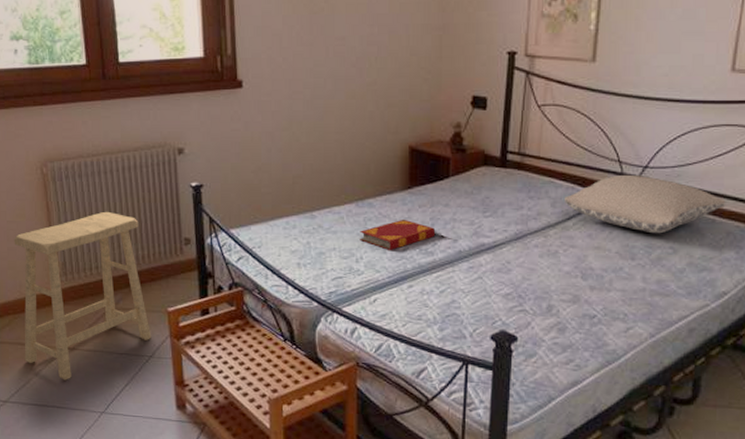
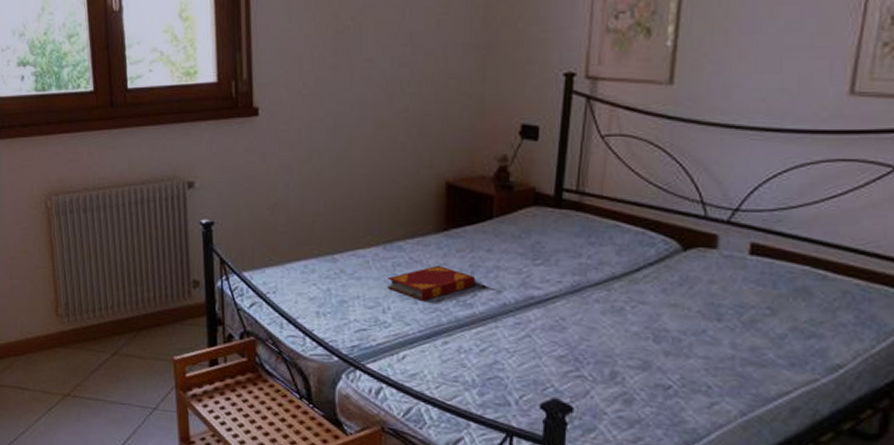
stool: present [14,211,152,380] -> none [16,249,156,430]
pillow: present [565,174,726,234] -> none [633,218,842,291]

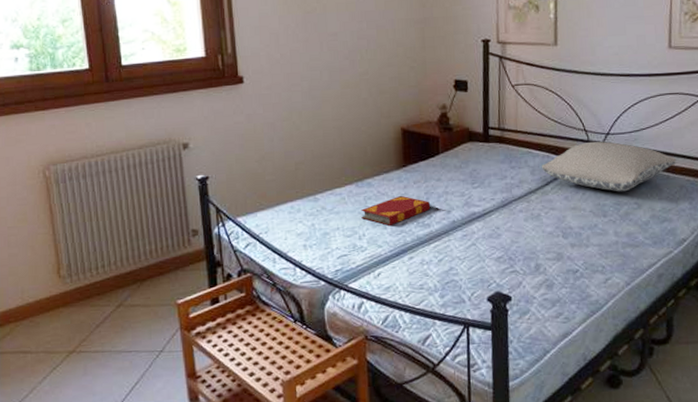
pillow: none [633,218,842,291] -> present [542,141,677,192]

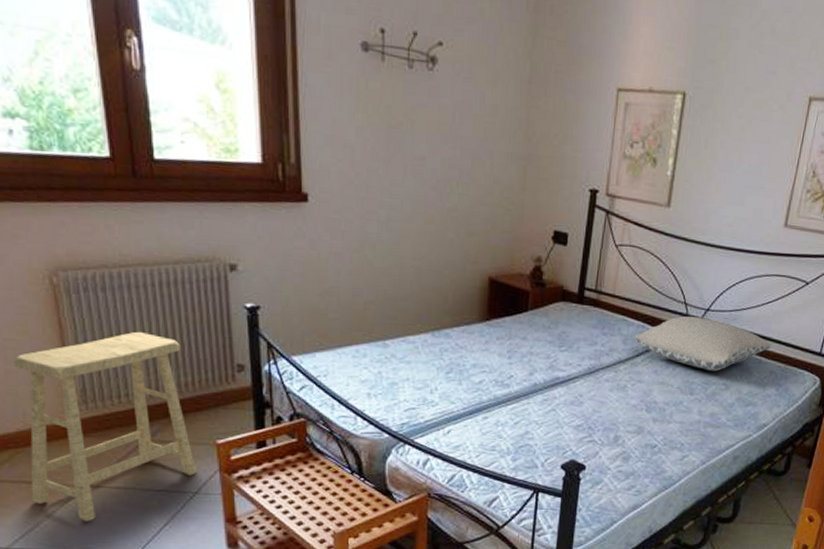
stool: none [15,209,162,386] -> present [14,331,197,522]
hardback book: present [361,195,431,226] -> none [435,350,513,382]

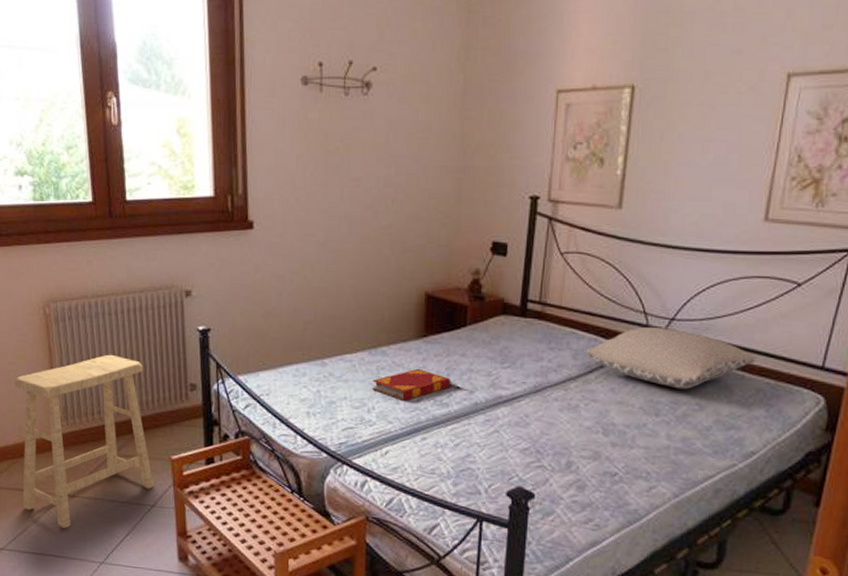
hardback book: none [435,350,513,382] -> present [372,368,451,401]

